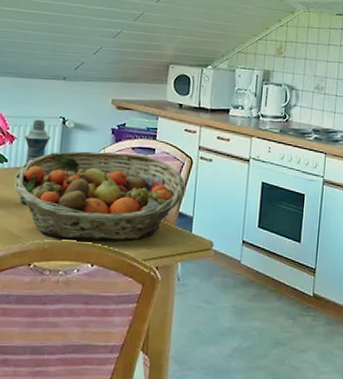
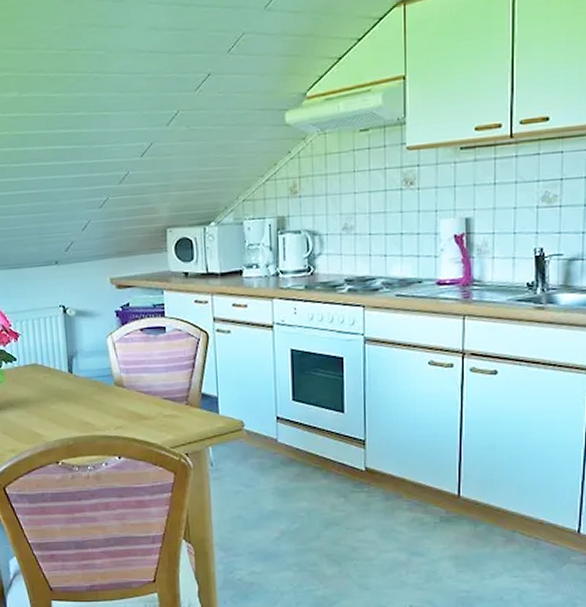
fruit basket: present [13,151,186,240] -> none [26,335,206,434]
bottle: present [19,119,51,204] -> none [28,311,55,402]

